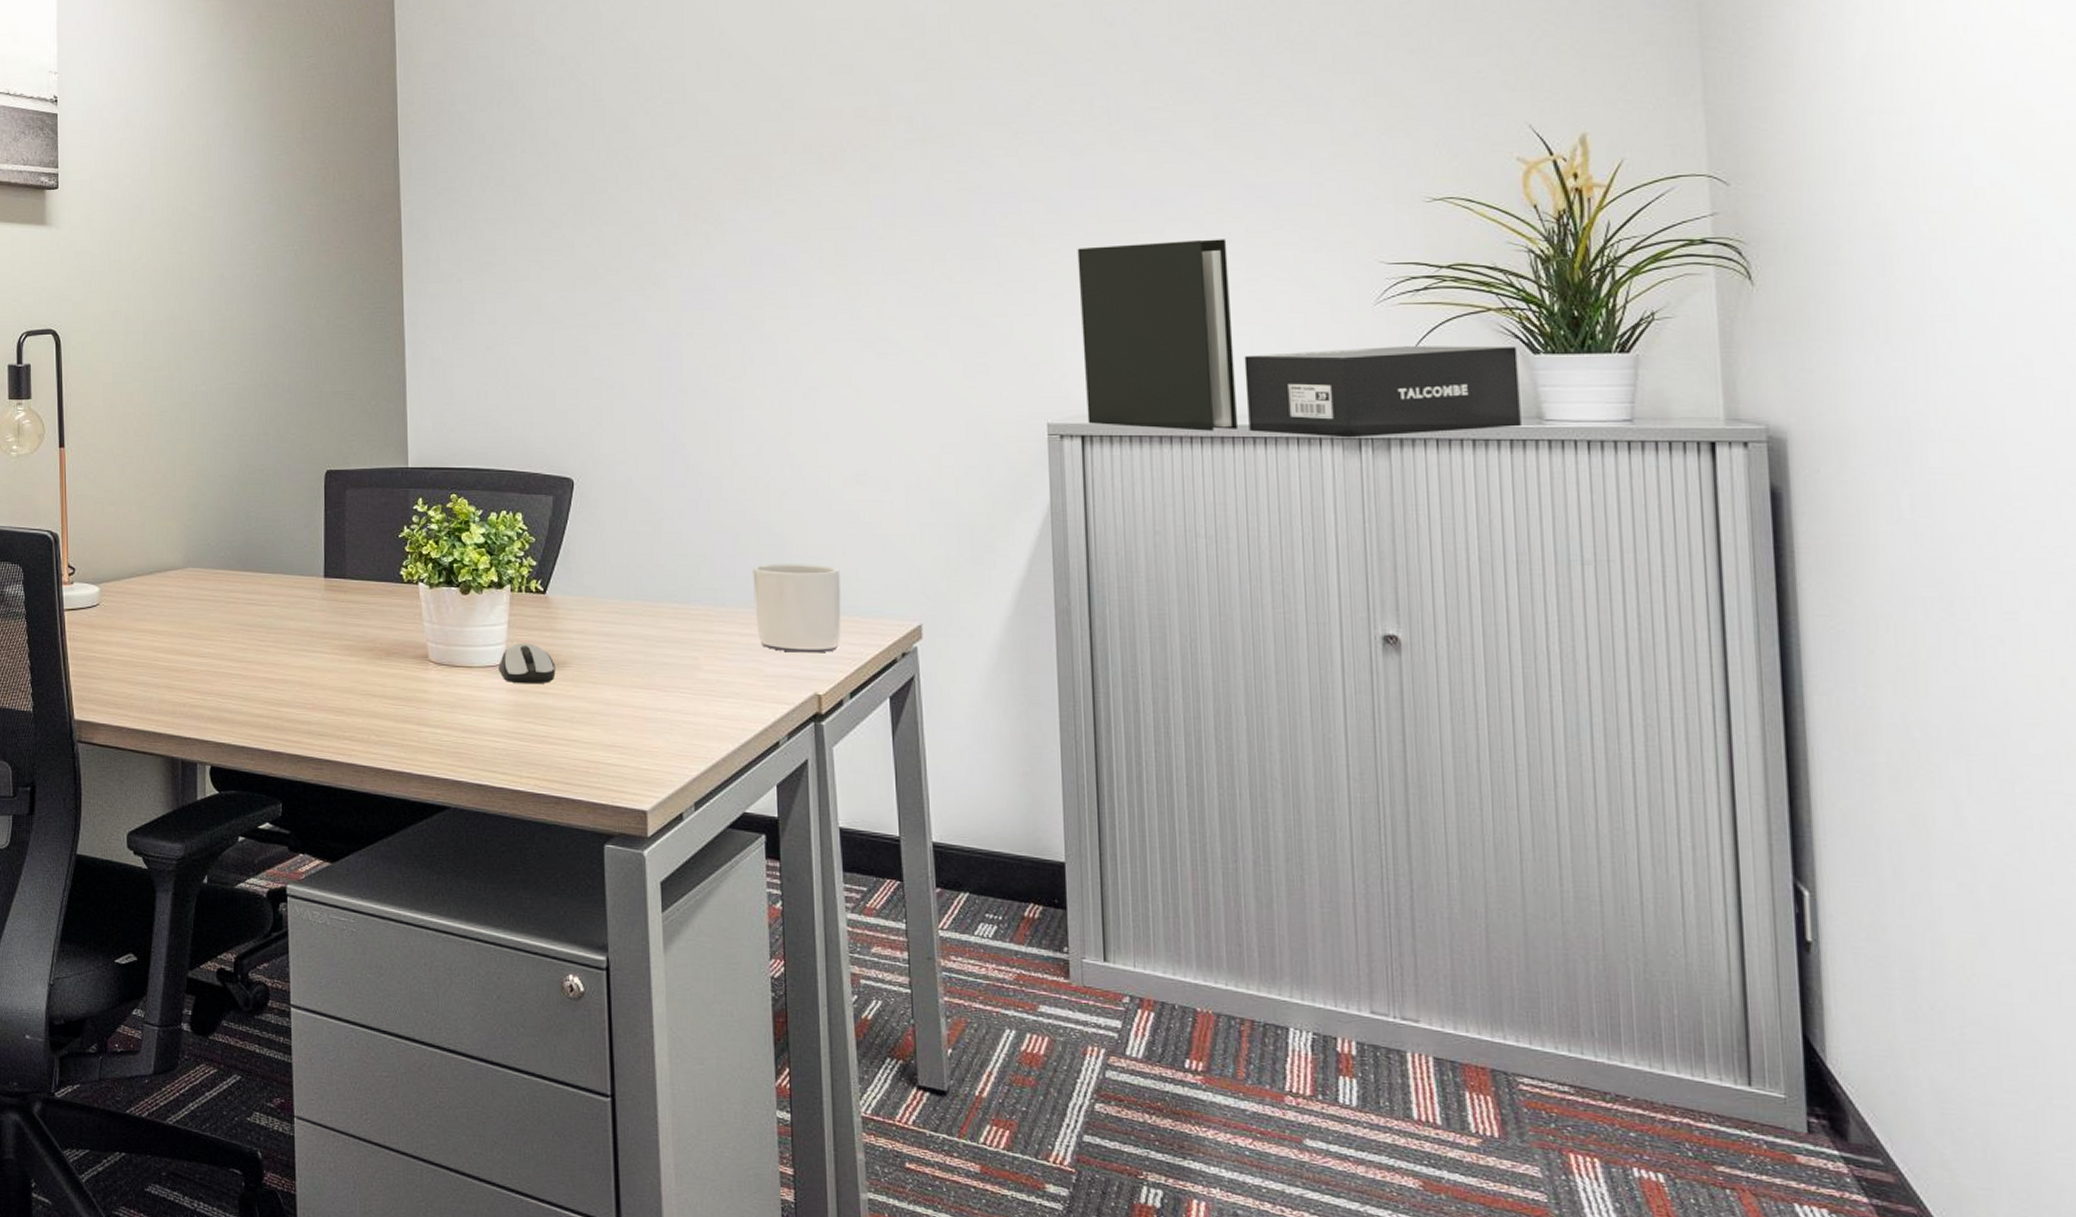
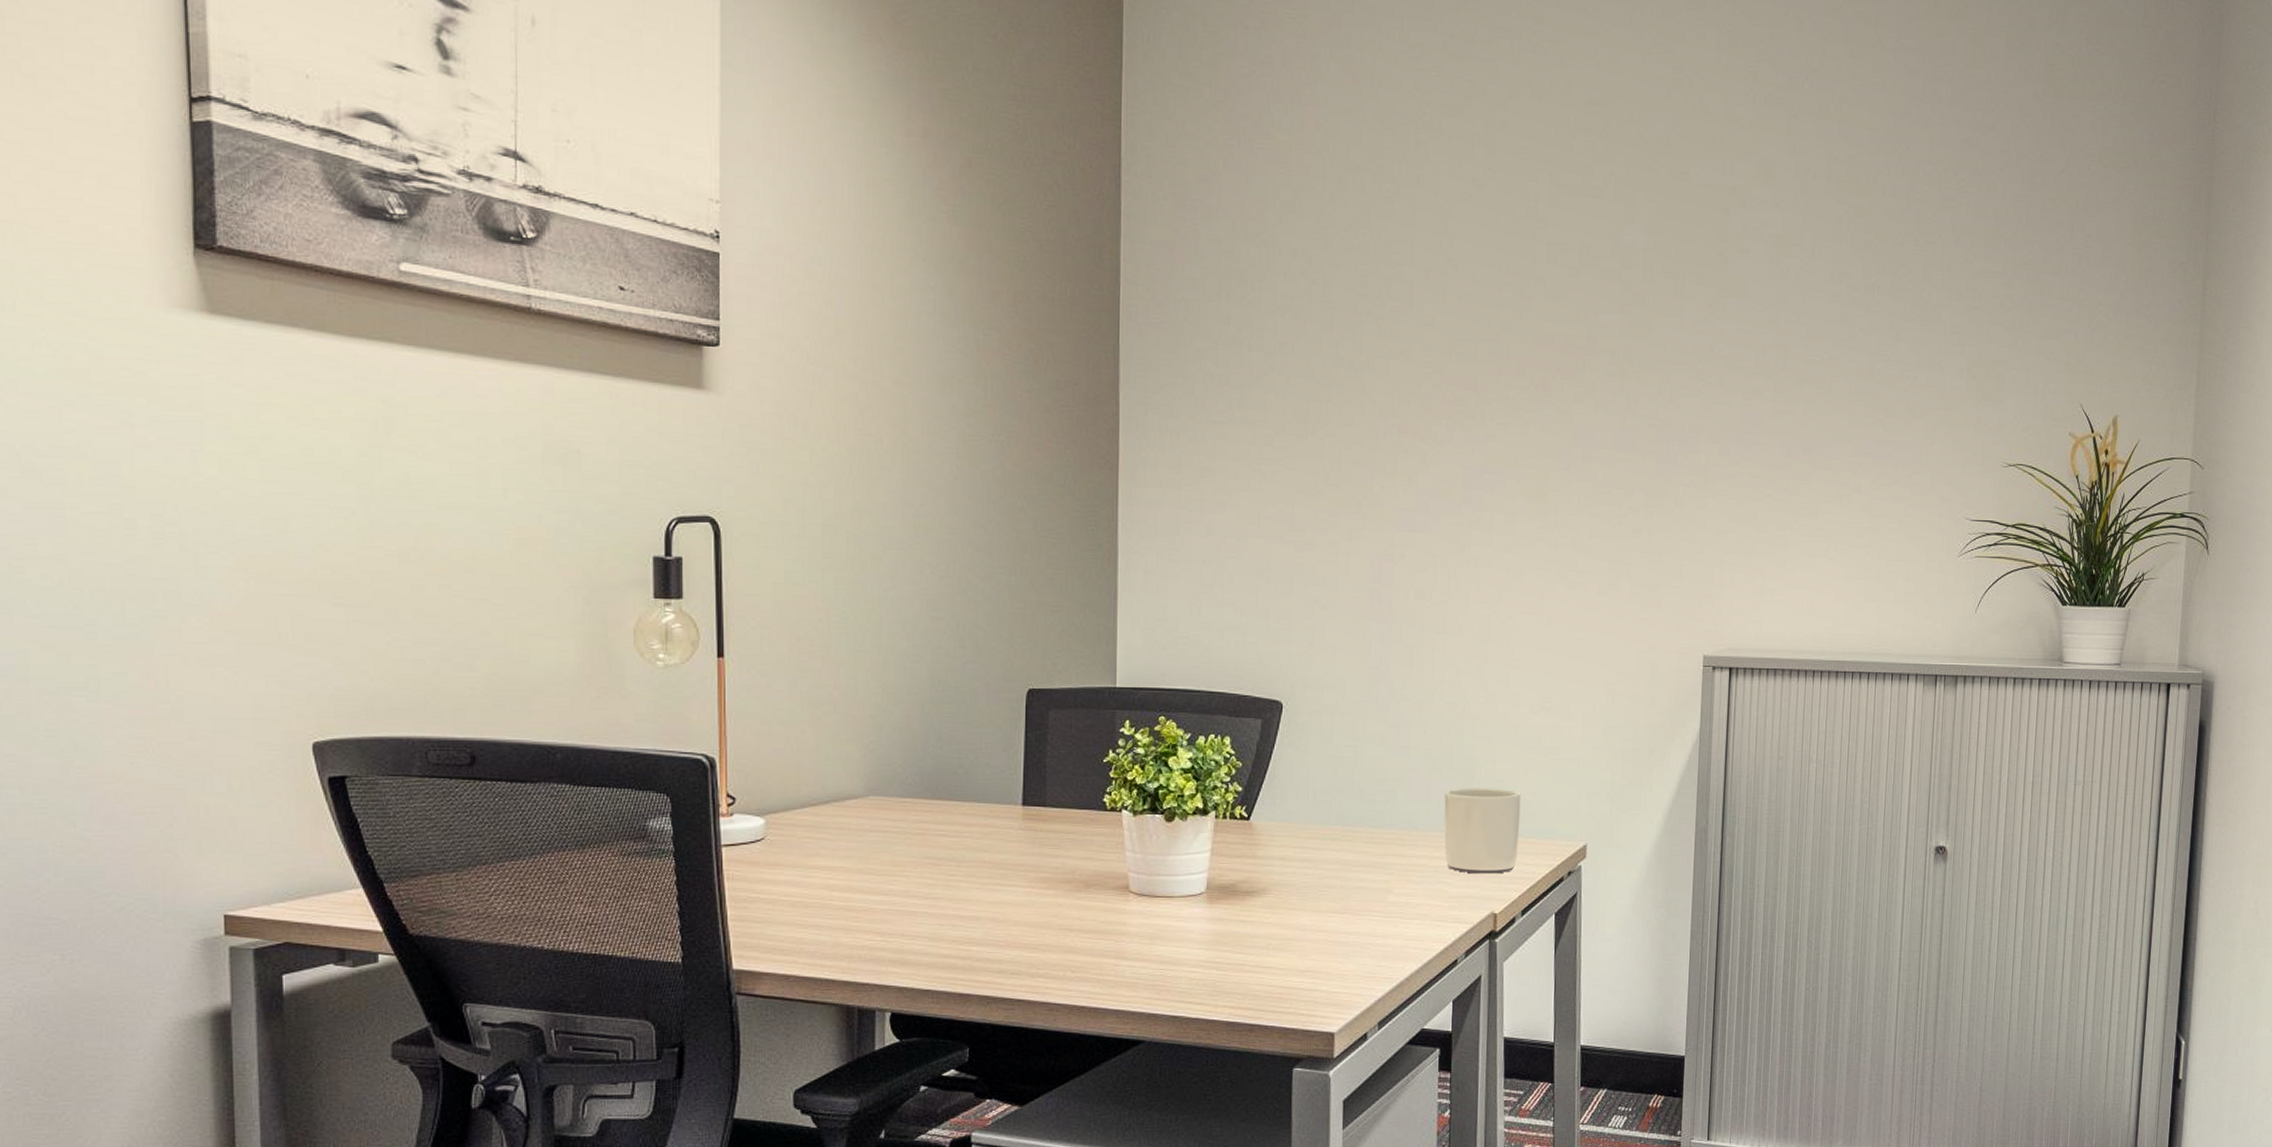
computer mouse: present [498,643,556,684] -> none [1199,871,1256,913]
binder: present [1077,239,1239,431] -> none [1735,488,1857,666]
box: present [1244,345,1521,438] -> none [1857,594,2052,675]

